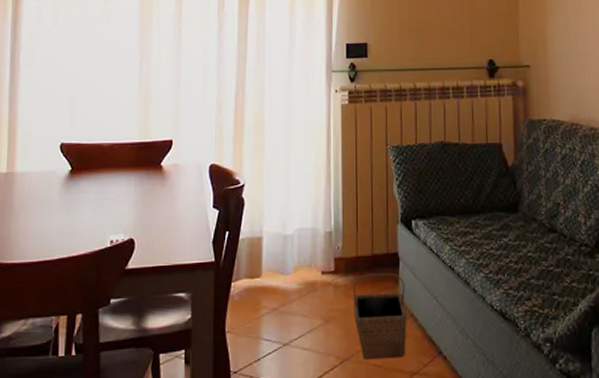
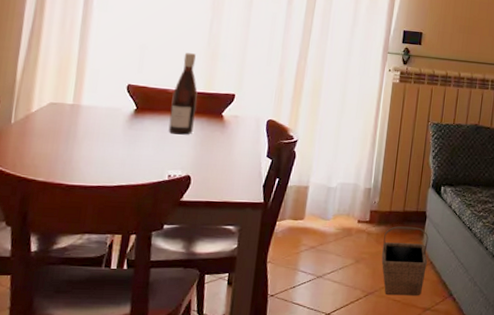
bottle: none [106,100,133,193] -> present [168,53,198,135]

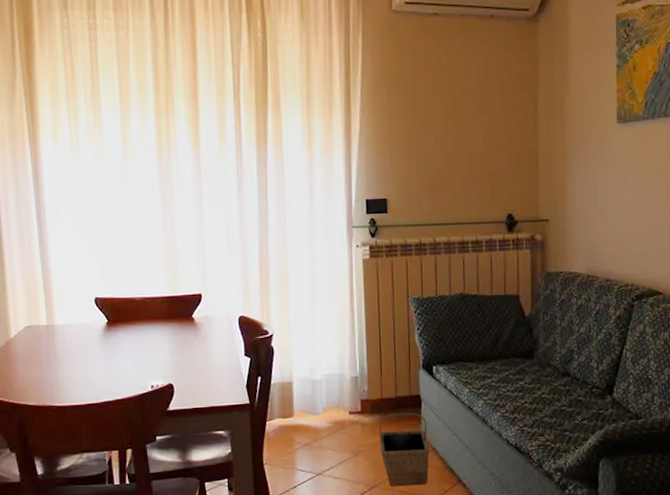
bottle: present [168,53,198,135] -> none [140,256,167,343]

